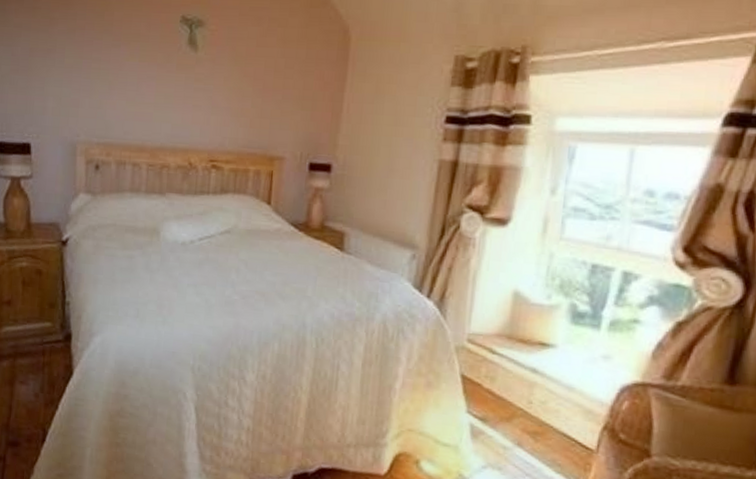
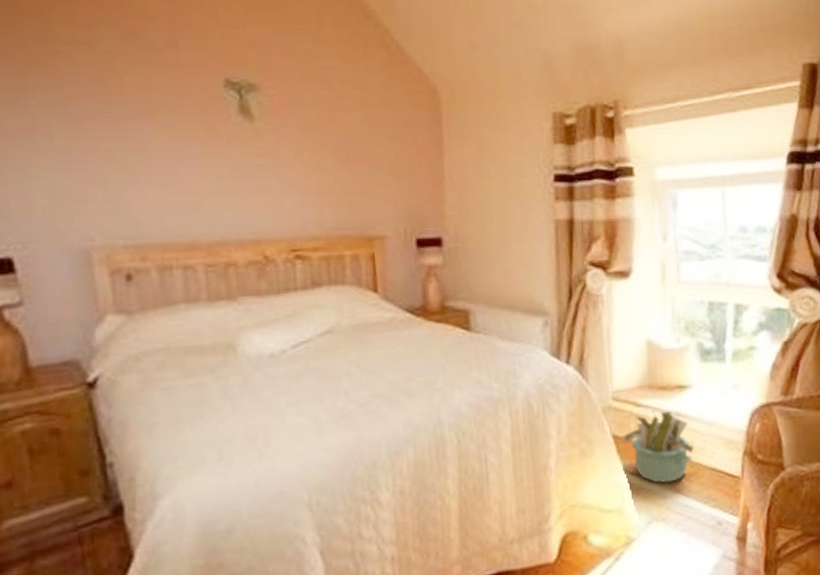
decorative plant: none [468,361,548,436] -> present [619,410,695,483]

